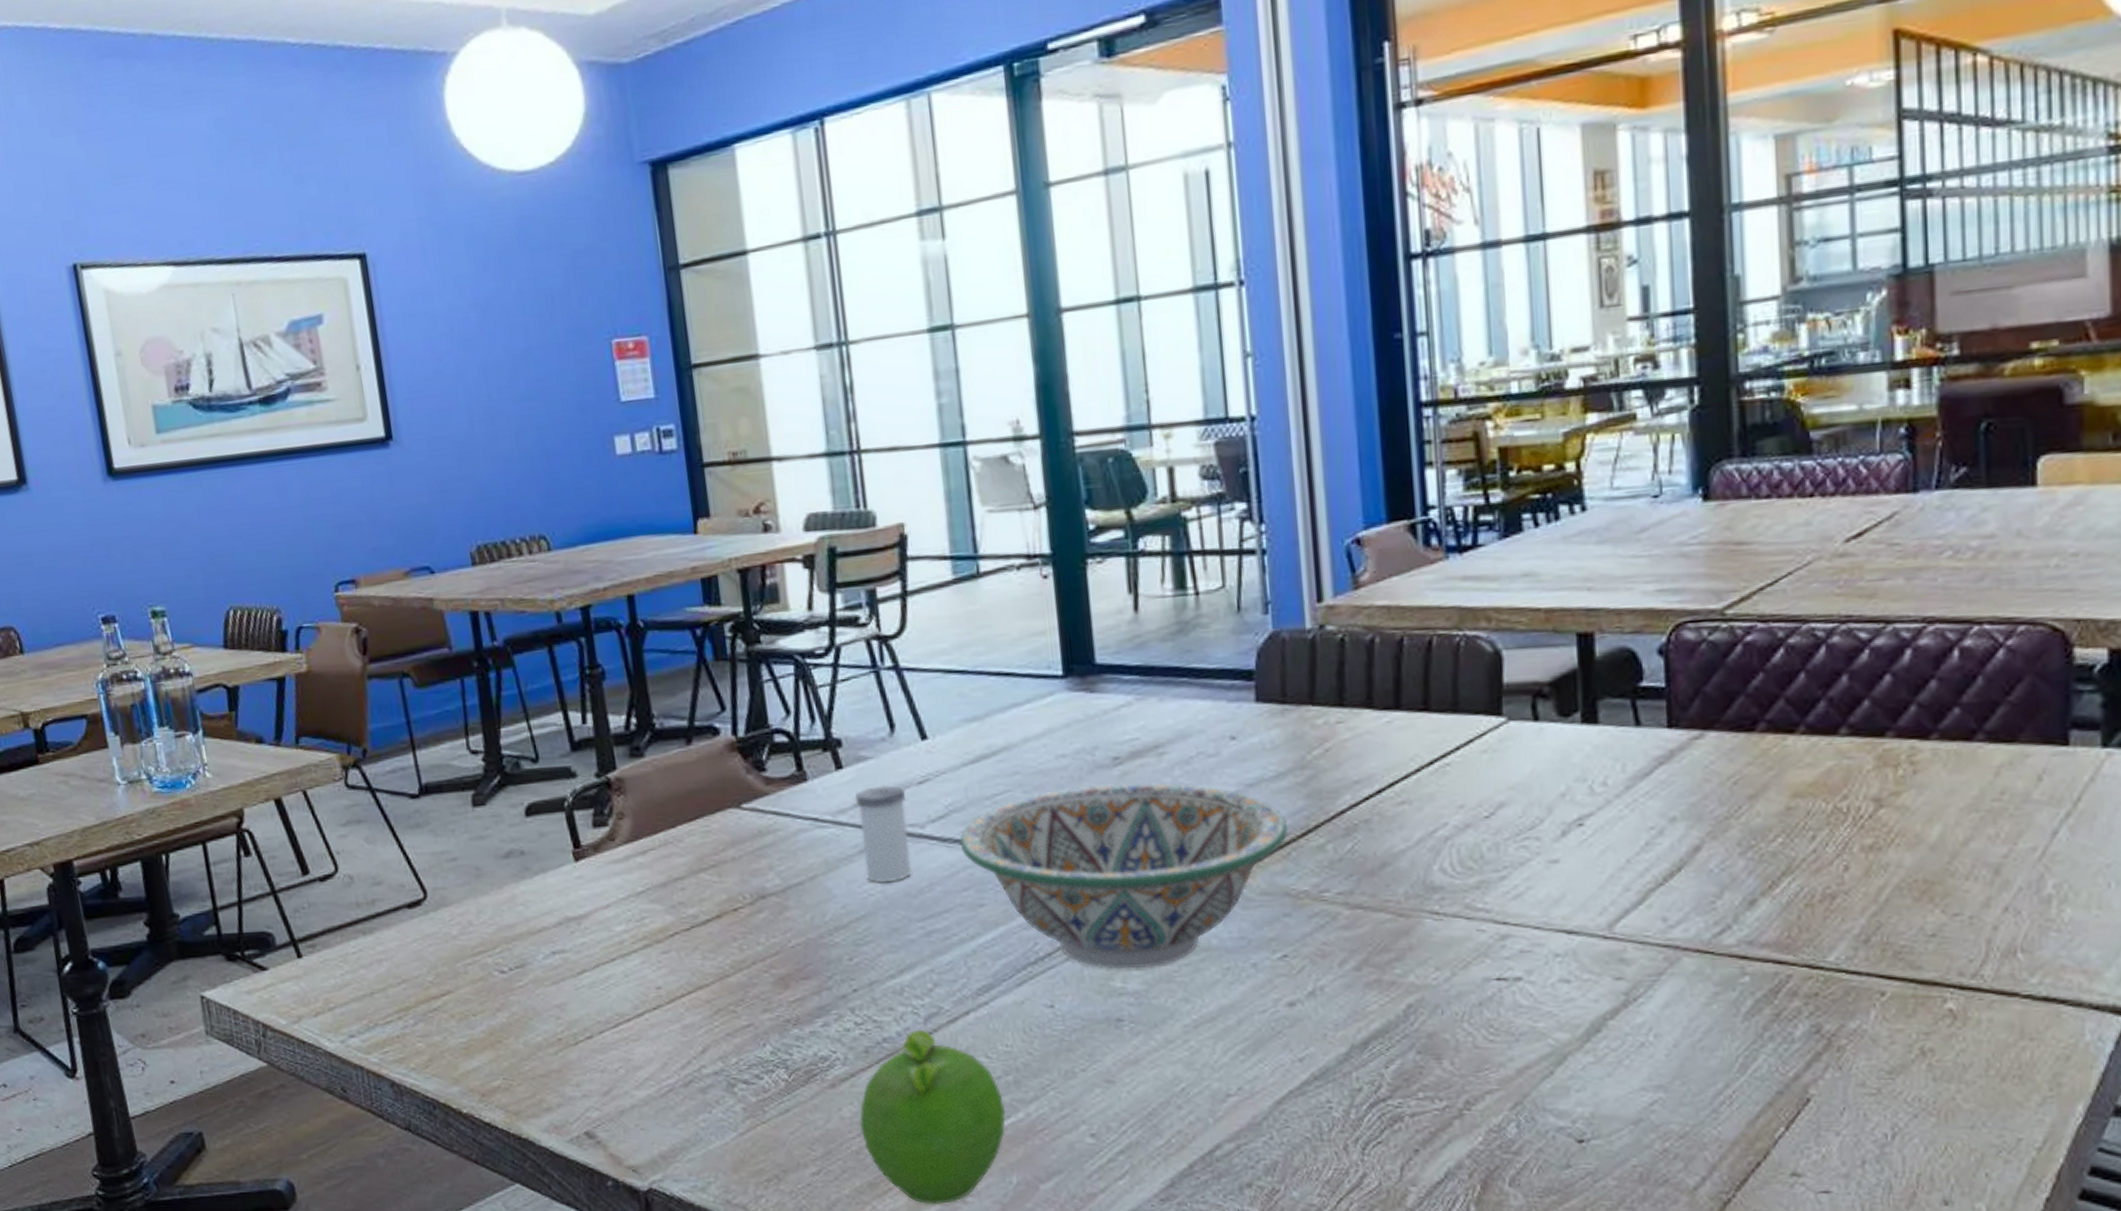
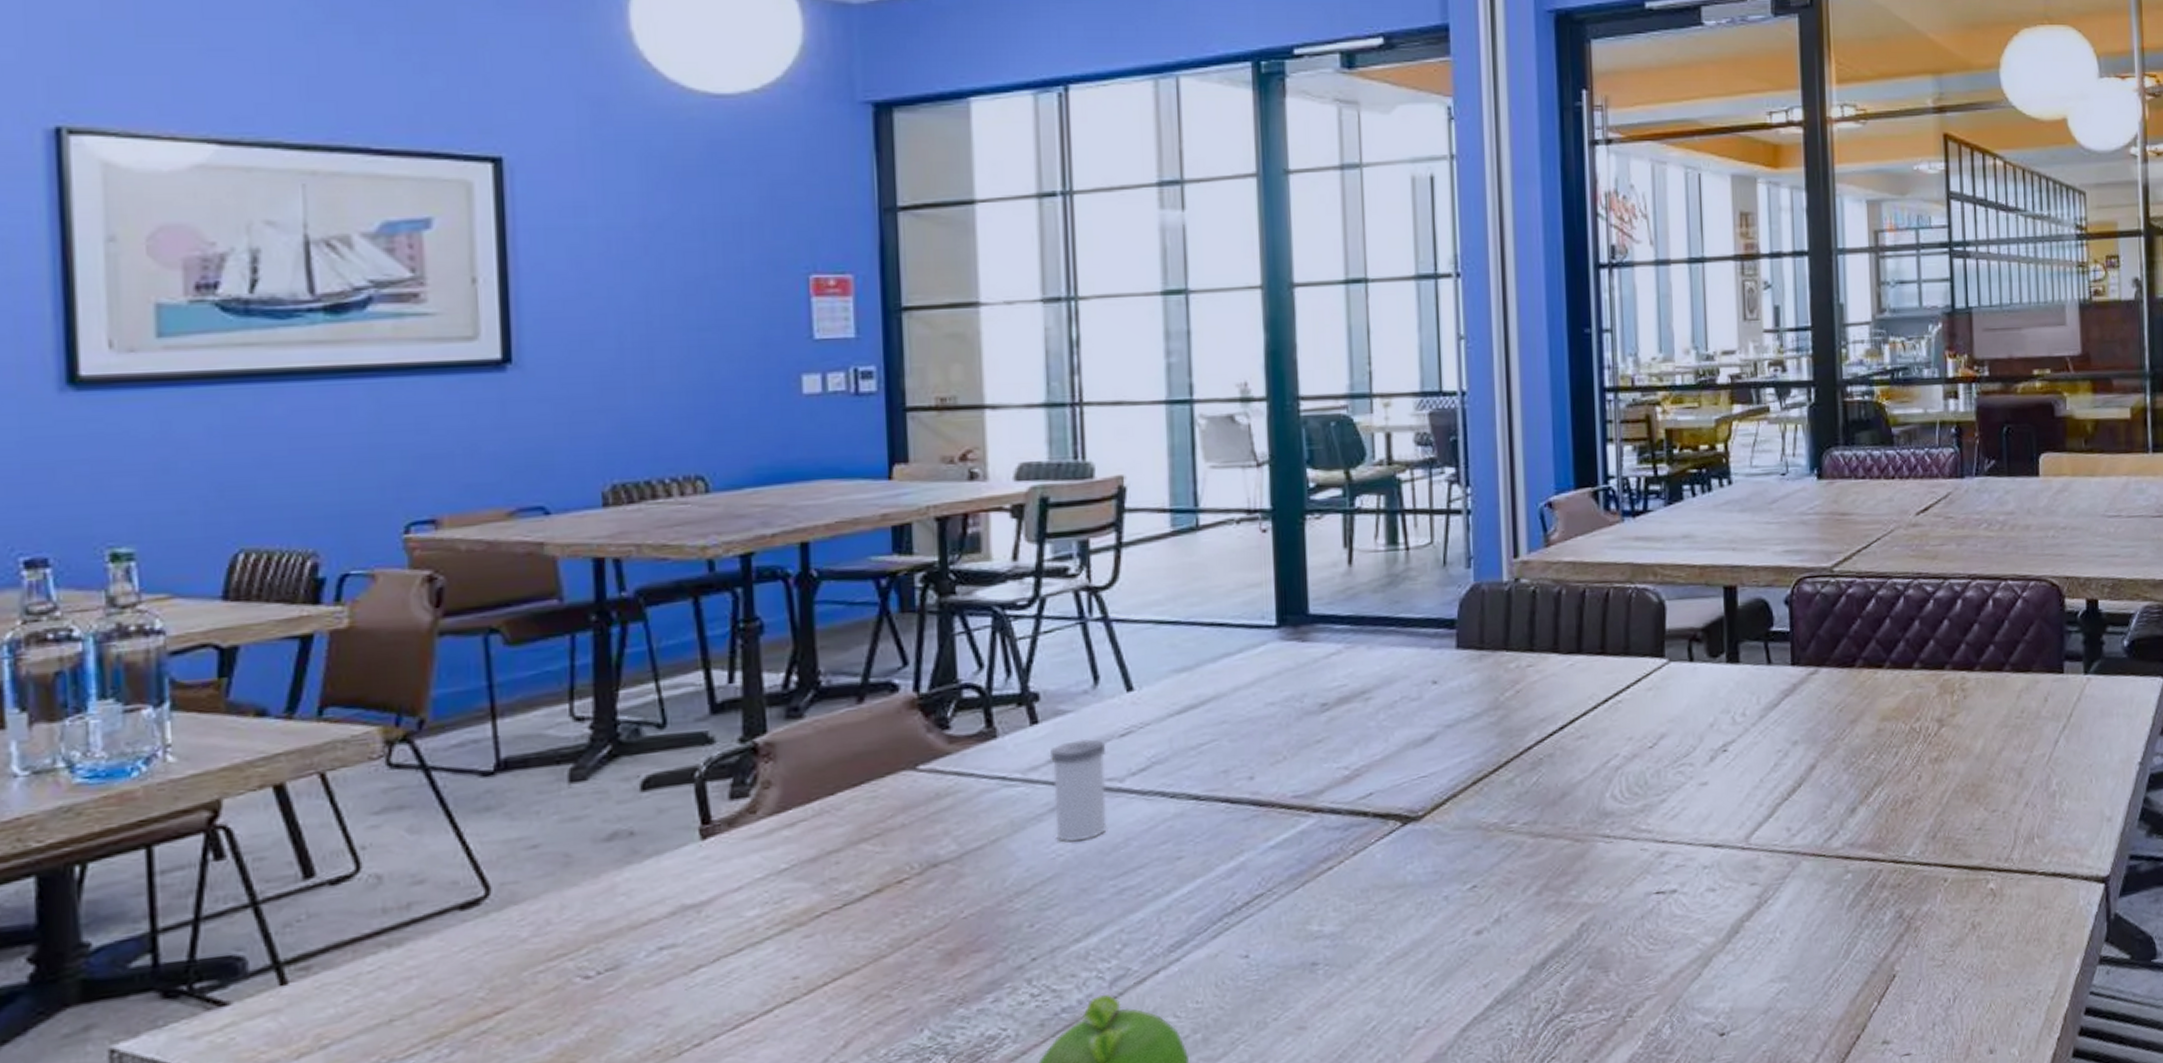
decorative bowl: present [959,782,1288,969] -> none [1160,726,1481,913]

